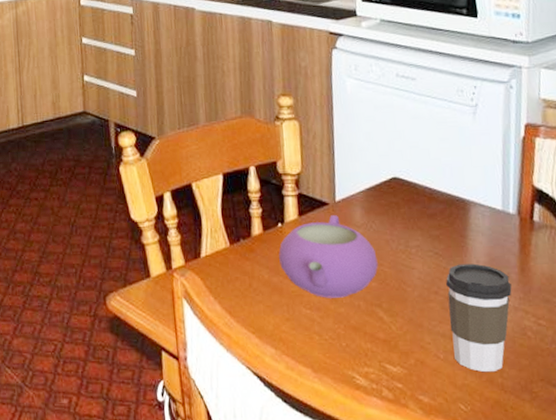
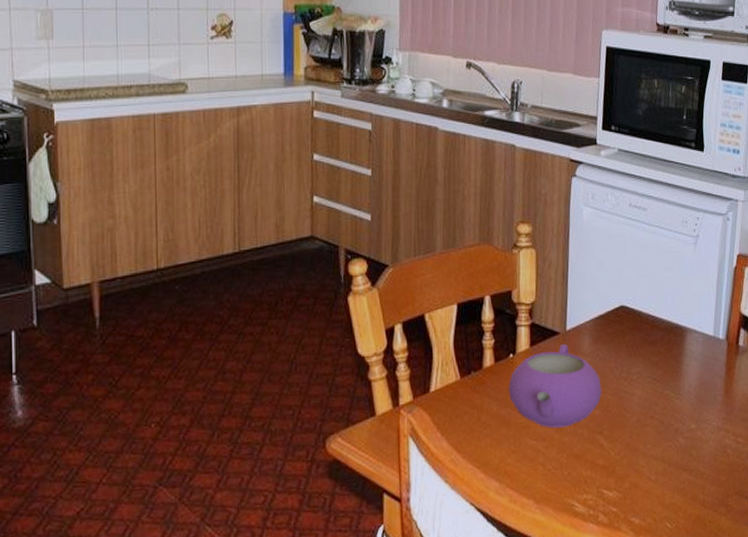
coffee cup: present [446,263,512,372] -> none [661,387,717,490]

